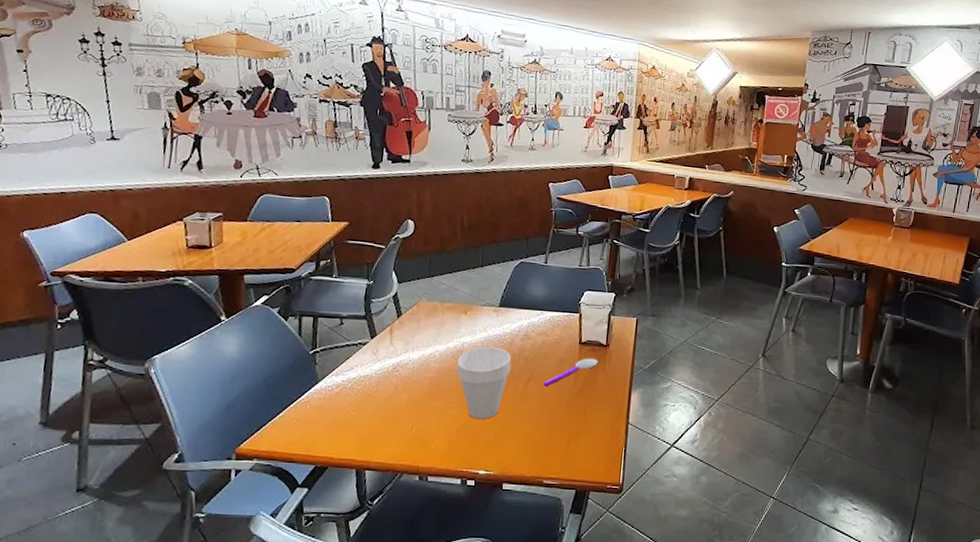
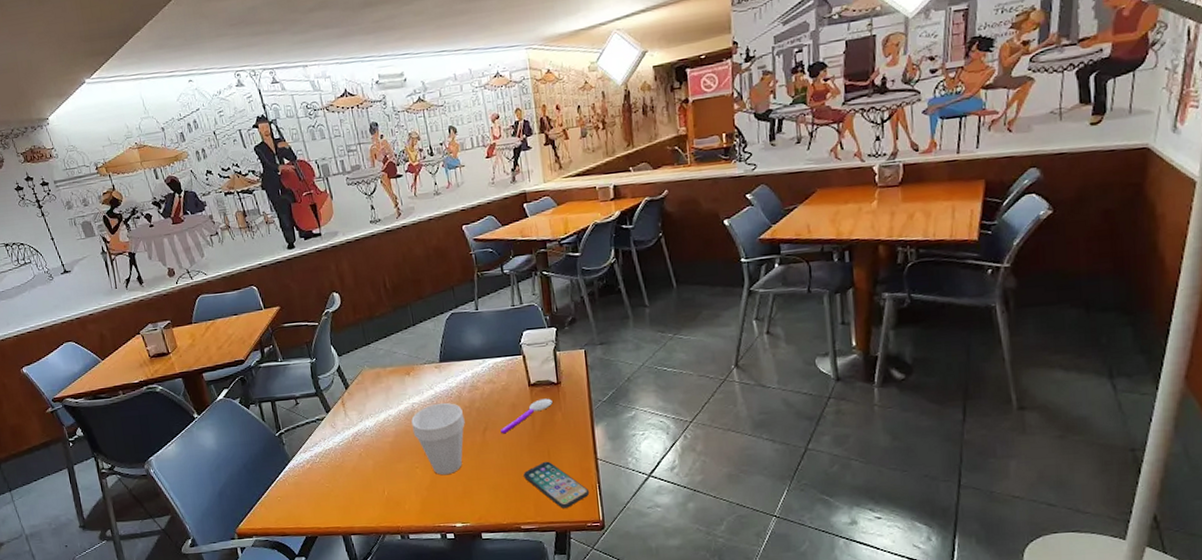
smartphone: none [556,419,615,468] -> present [524,461,590,508]

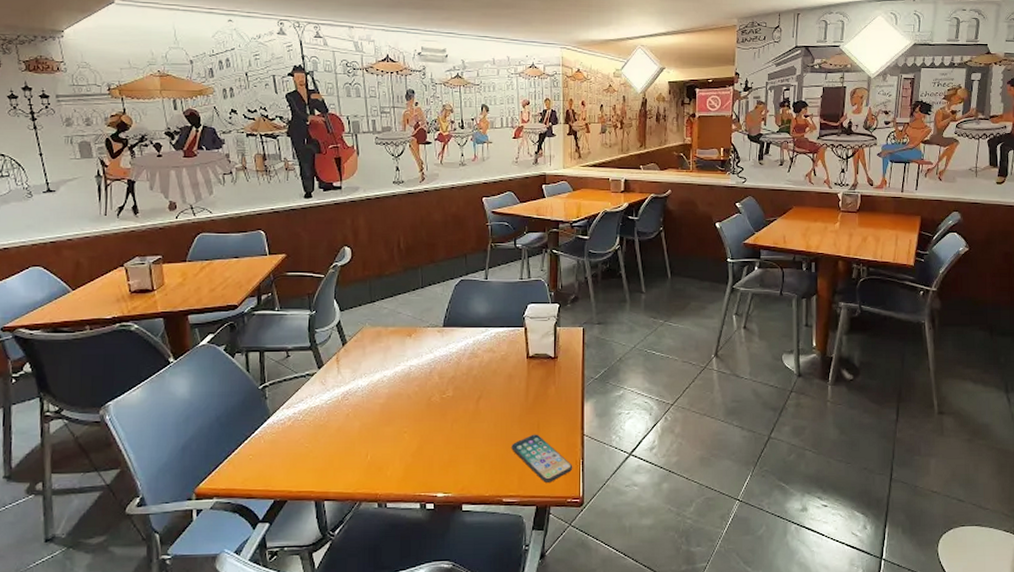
cup: present [411,402,465,475] -> none [406,367,460,442]
spoon: present [501,398,553,434] -> none [494,371,548,404]

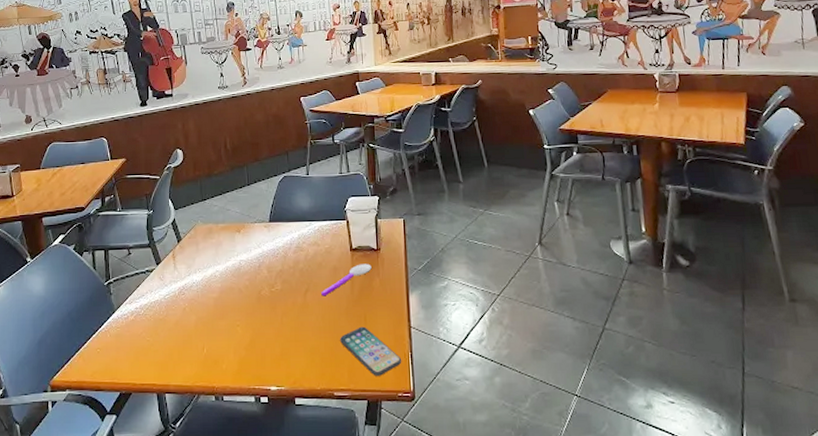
spoon: none [494,371,548,404] -> present [321,263,372,297]

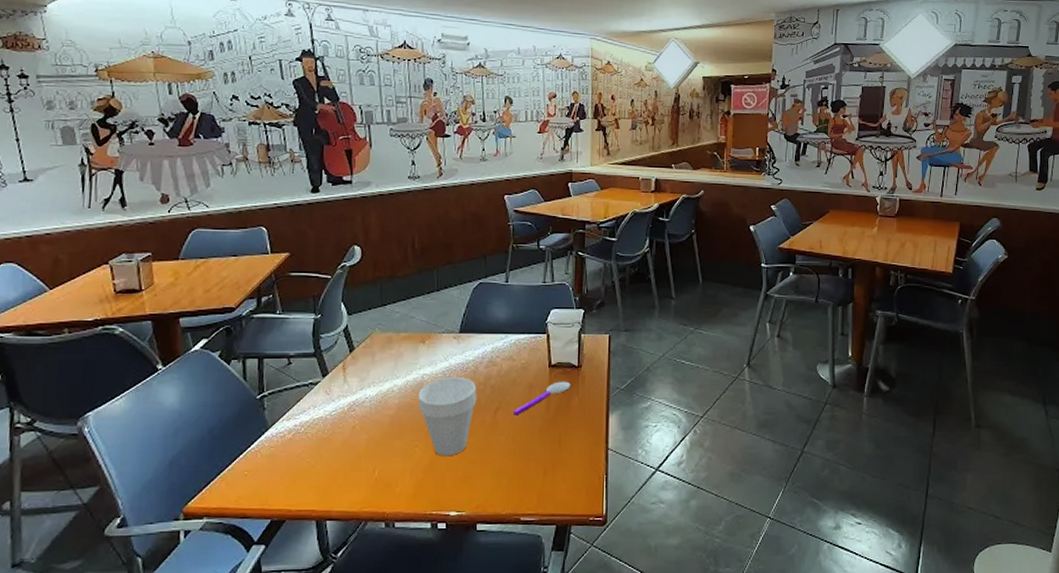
cup: none [237,261,288,335] -> present [418,376,477,457]
smartphone: present [340,326,402,376] -> none [531,448,596,500]

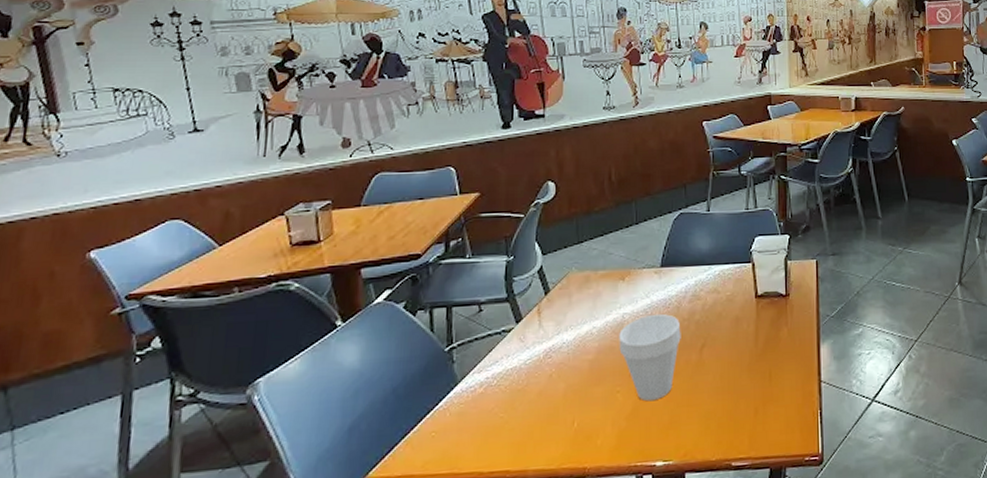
spoon: present [513,381,571,416] -> none [720,311,779,352]

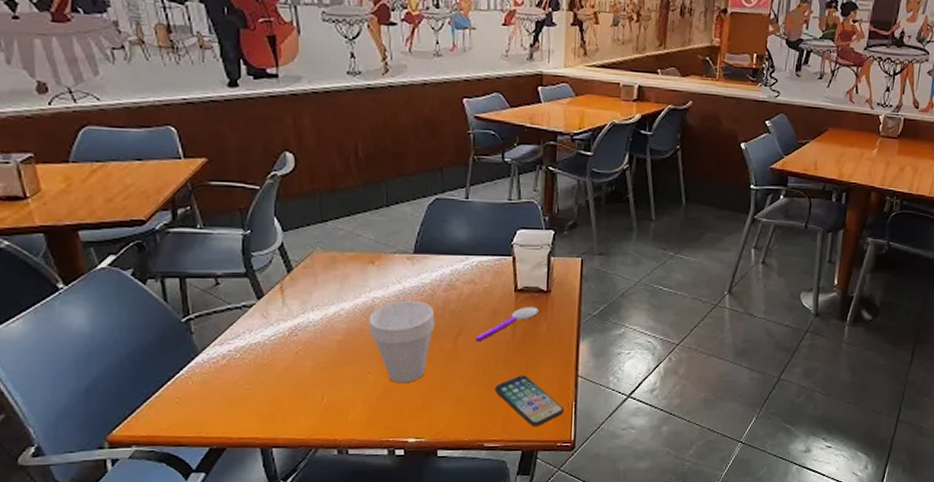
spoon: none [720,311,779,352] -> present [476,307,539,342]
smartphone: none [741,384,810,440] -> present [495,375,565,426]

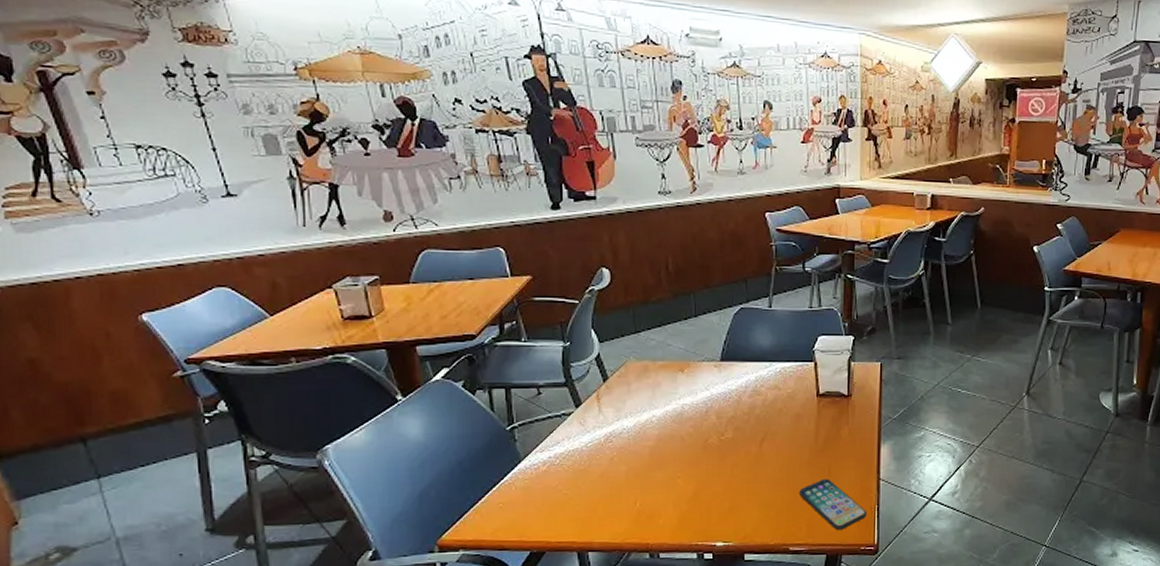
cup: present [369,300,435,384] -> none [679,406,741,488]
spoon: present [476,307,539,342] -> none [780,411,840,446]

